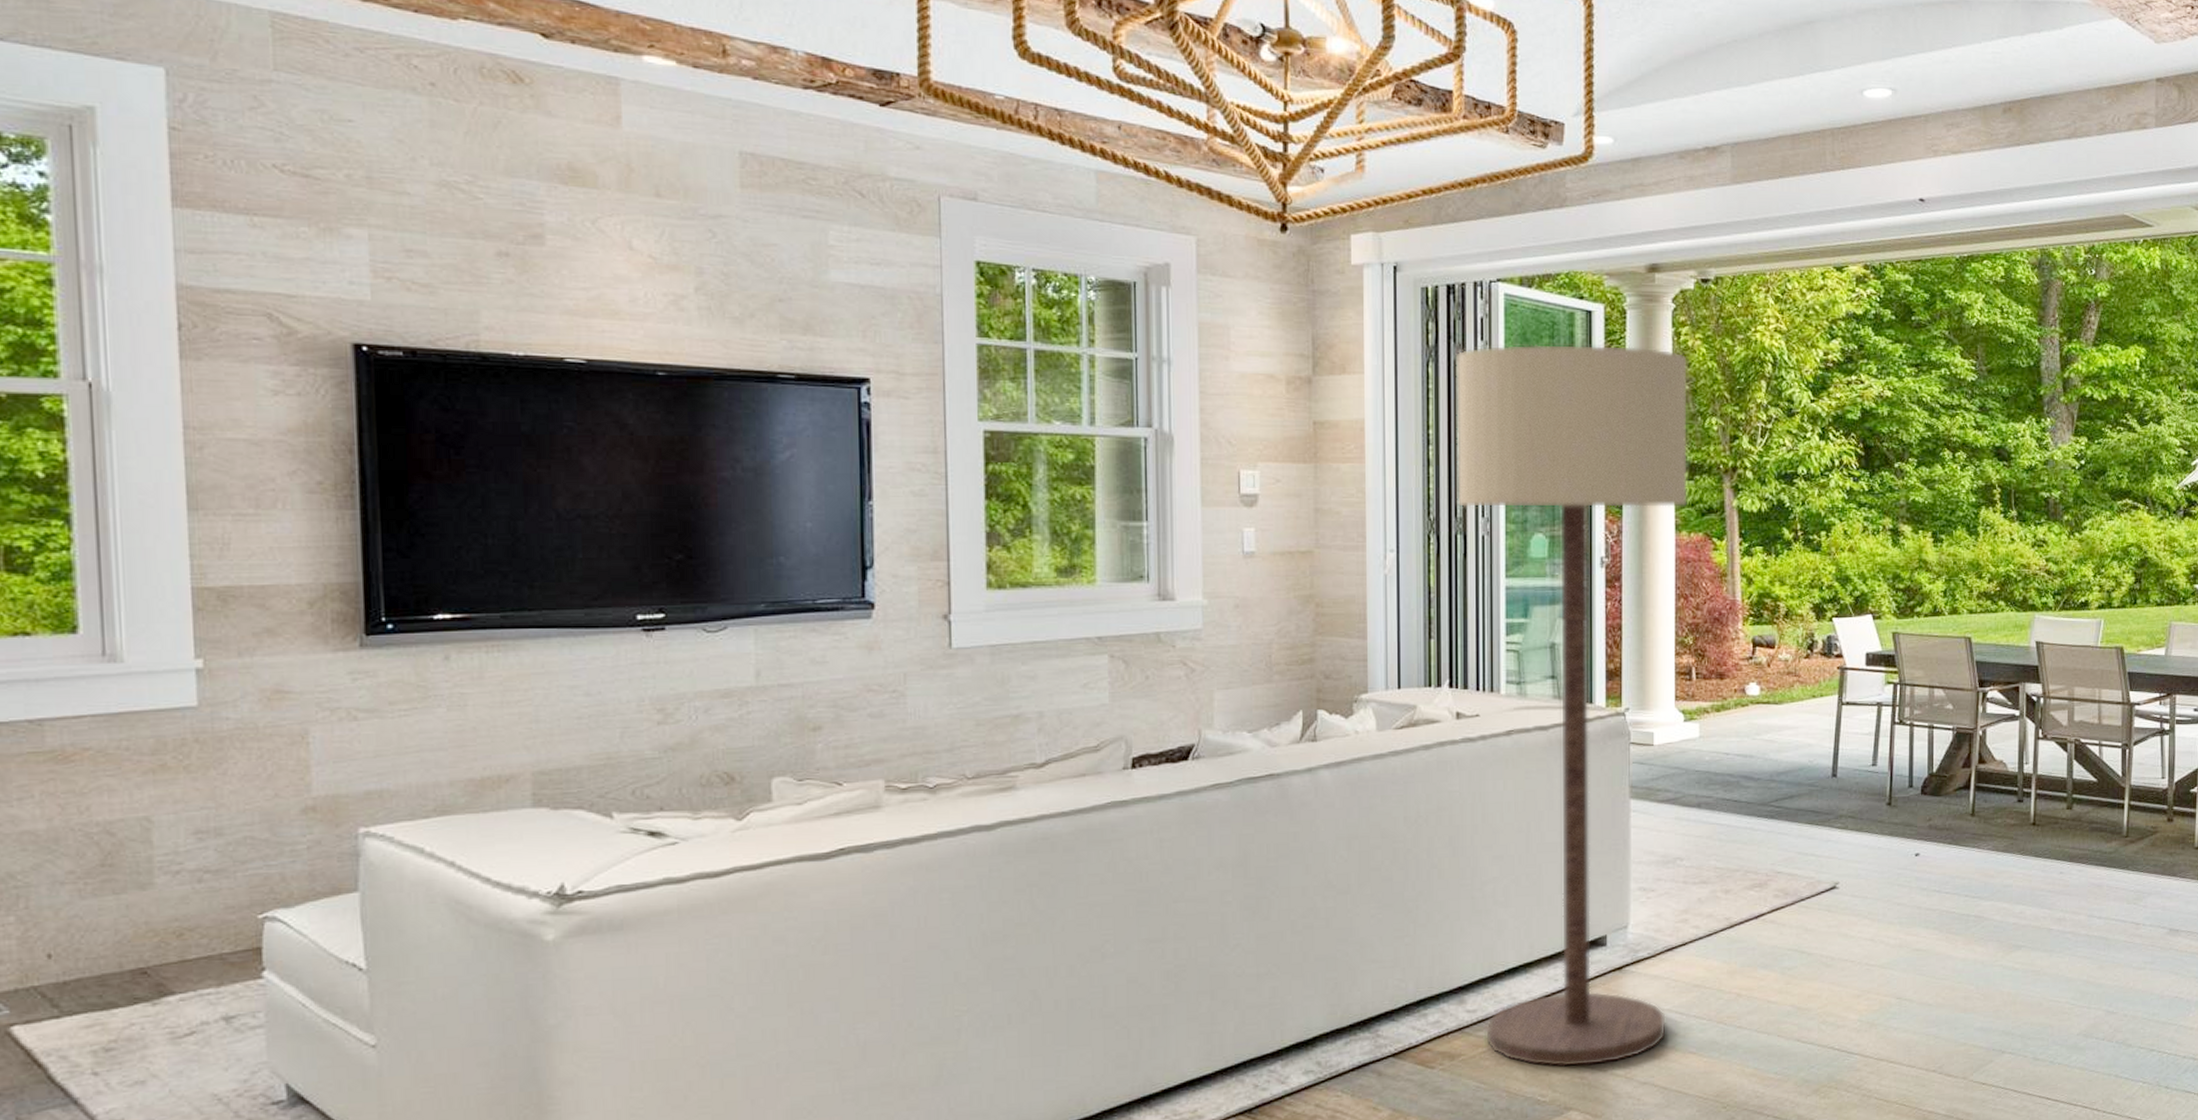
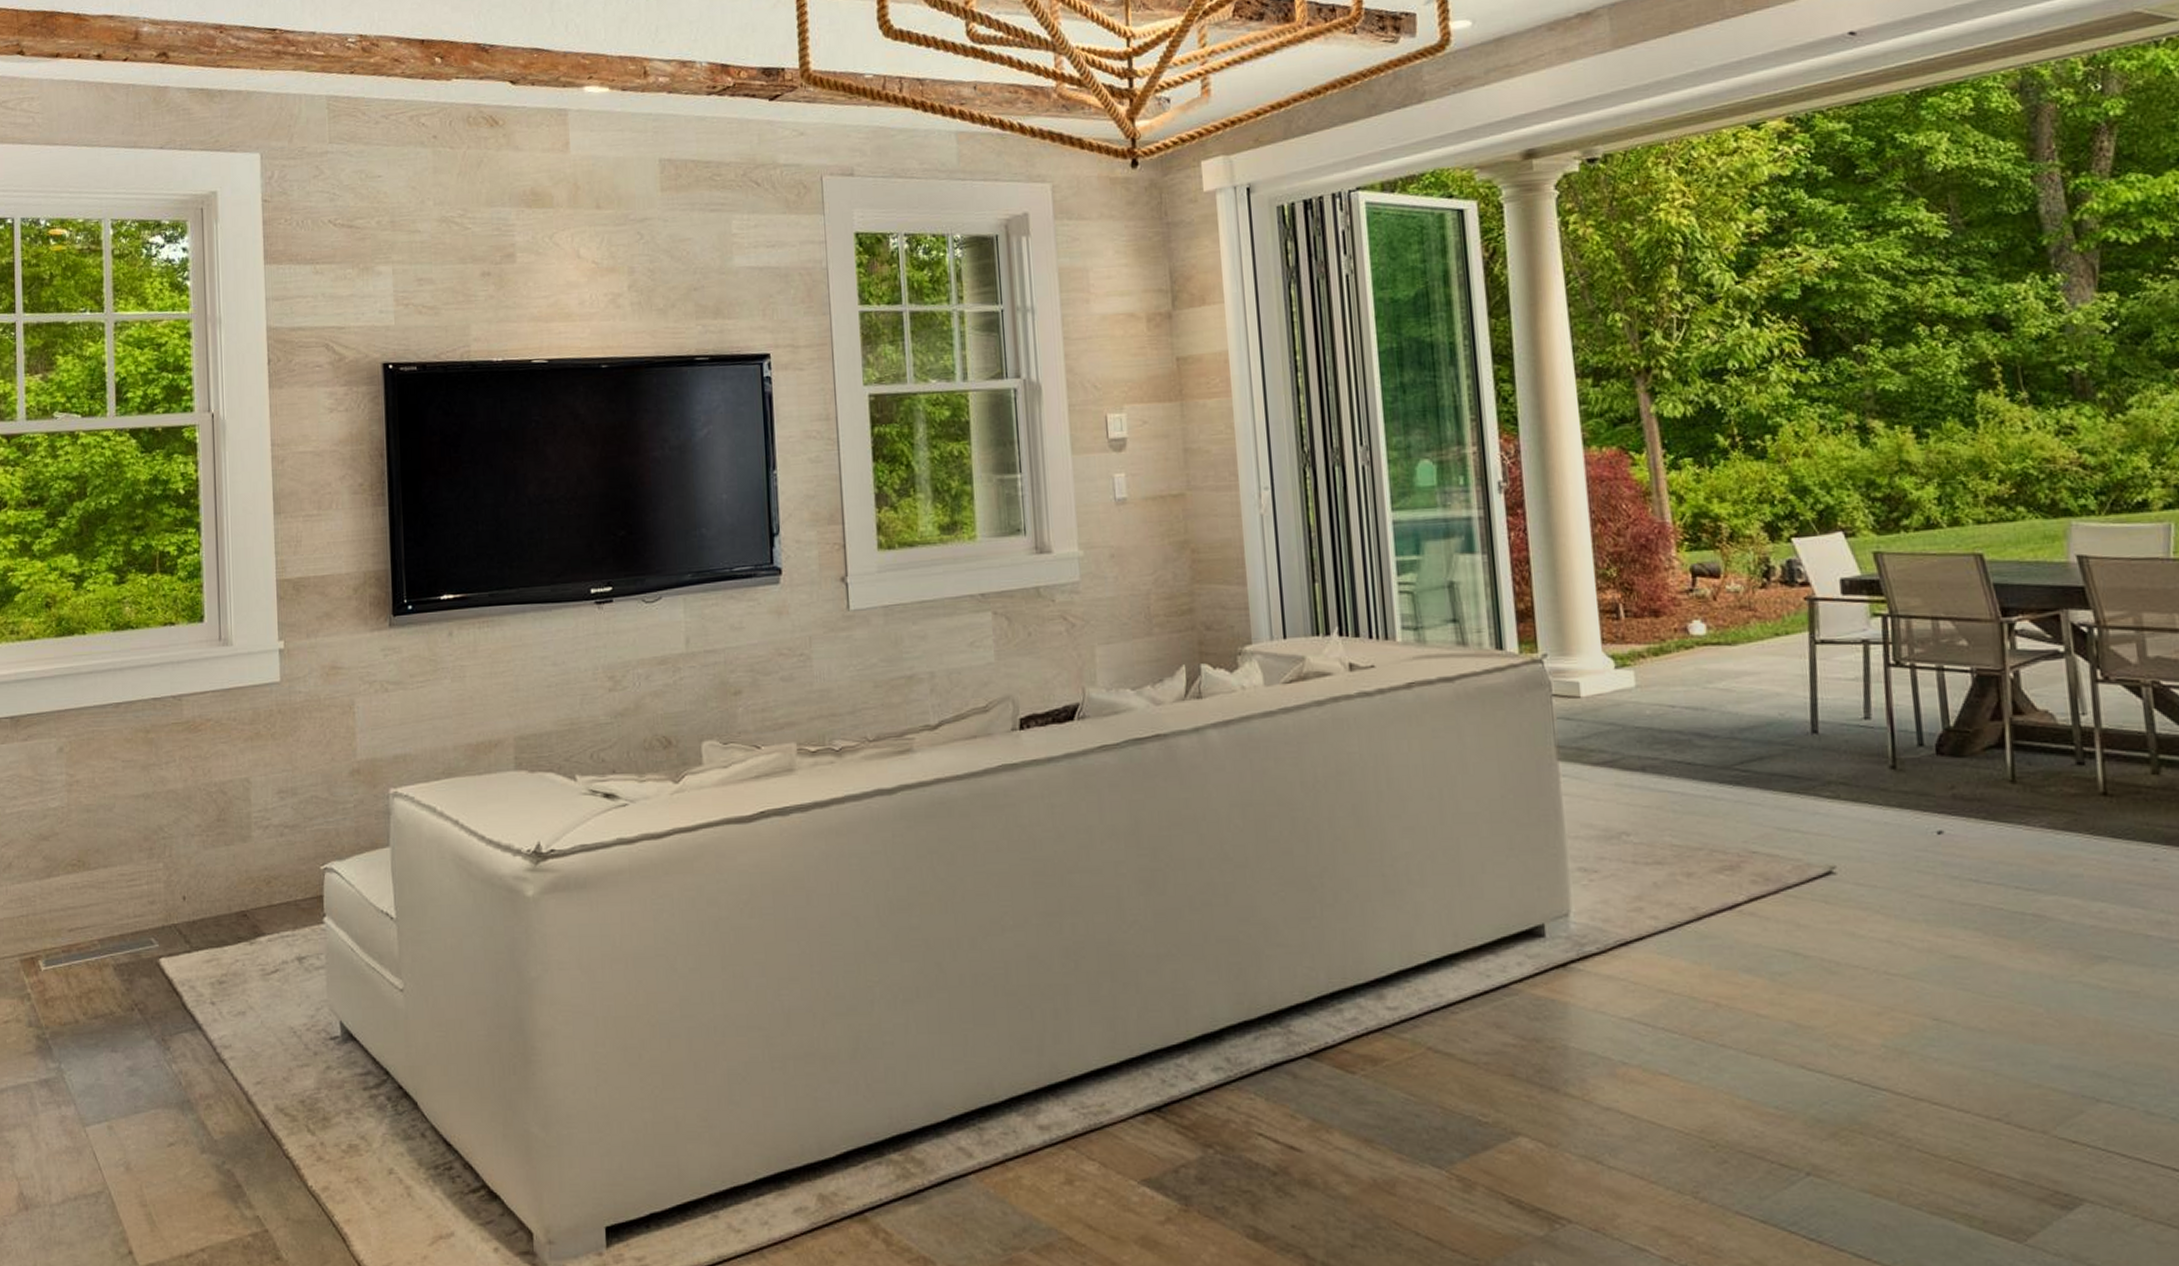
floor lamp: present [1455,343,1689,1067] -> none [1318,242,1629,1083]

